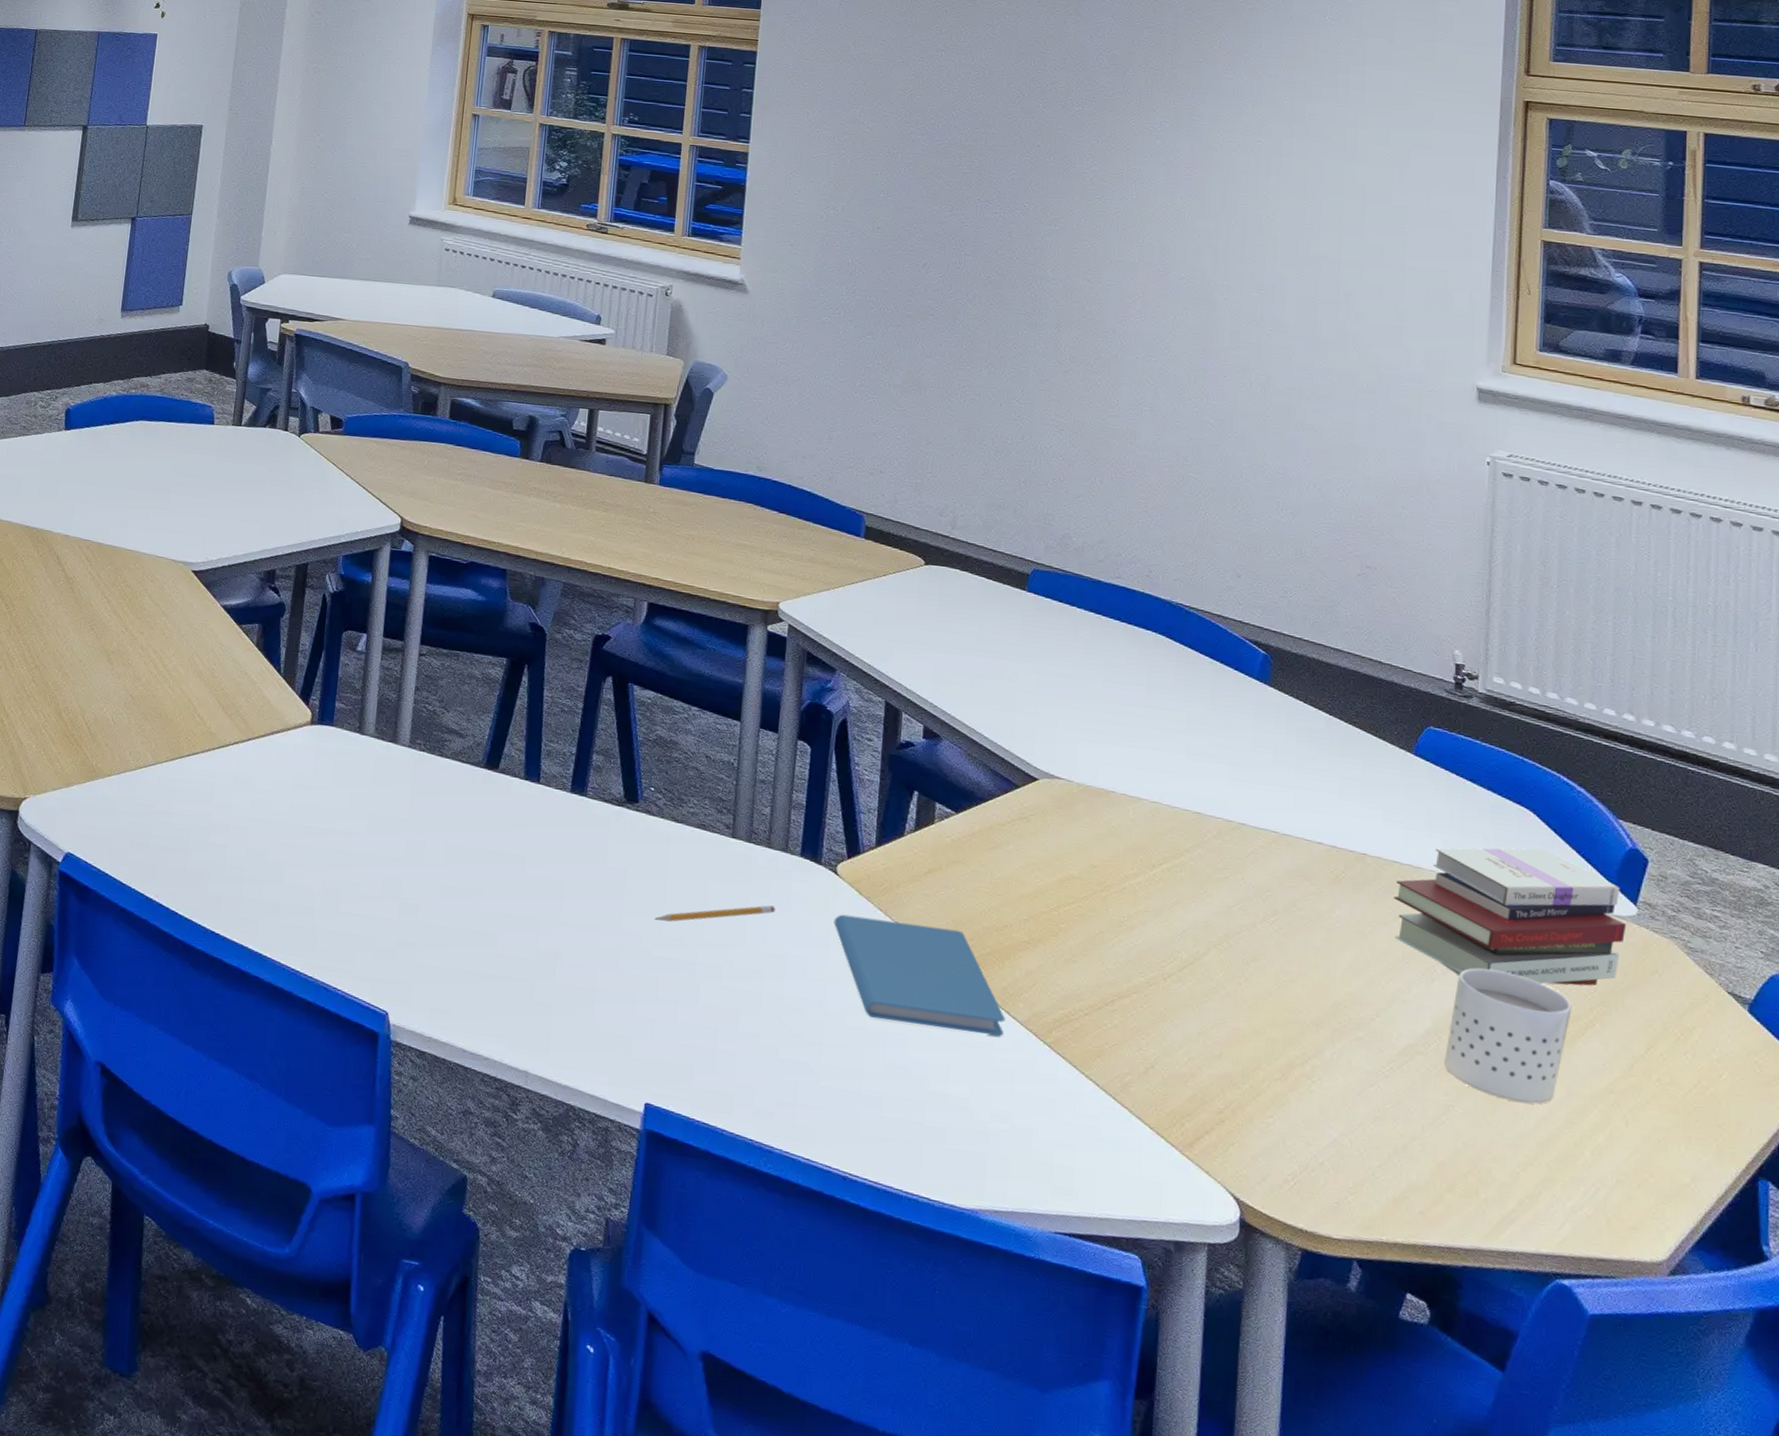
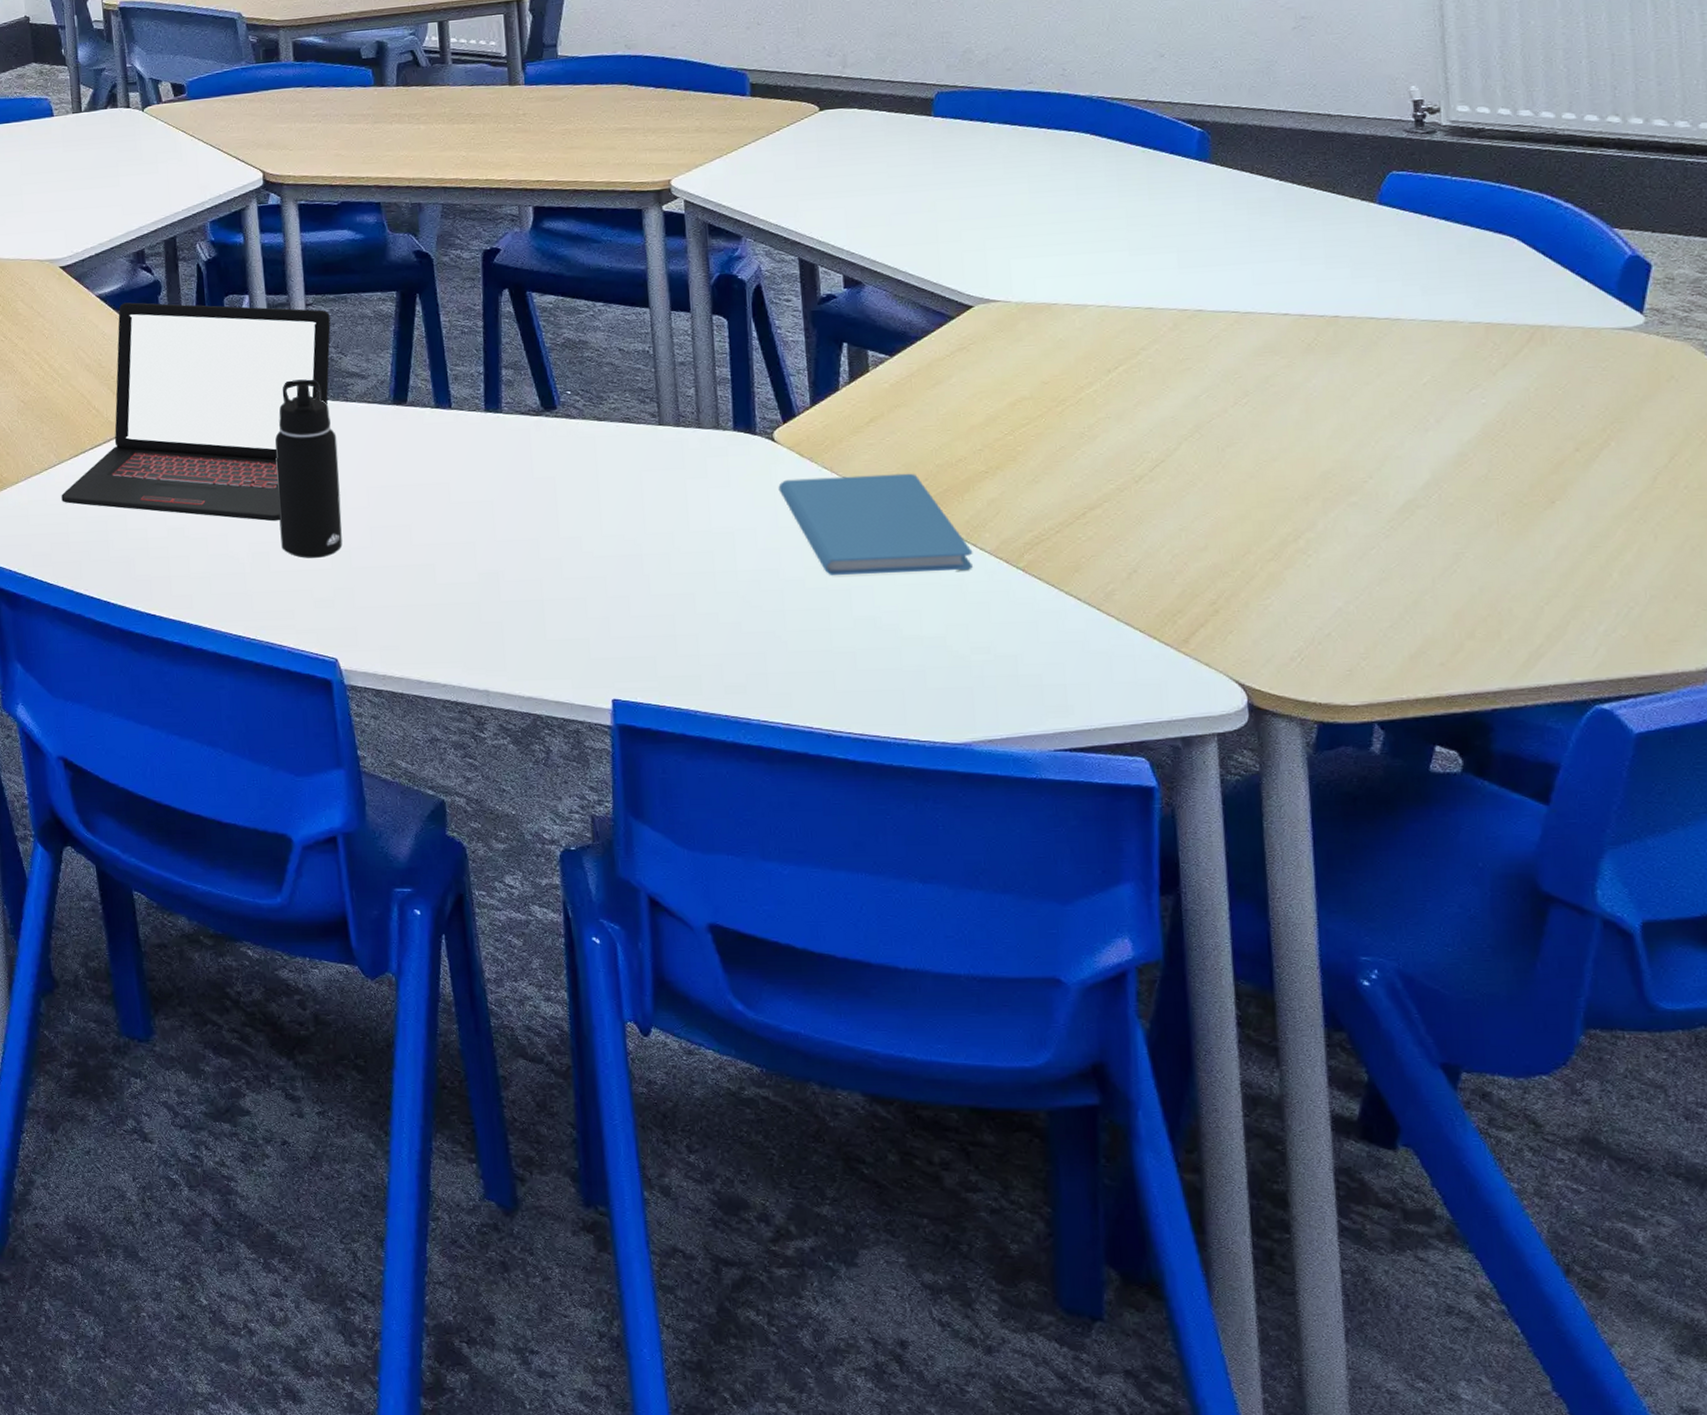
laptop: none [150,618,440,863] -> present [61,302,331,522]
water bottle: none [353,725,426,908] -> present [274,379,343,559]
pencil: present [655,905,775,922] -> none [592,485,716,520]
books: present [1393,848,1627,986] -> none [1372,274,1634,421]
mug: present [1444,968,1572,1104] -> none [1448,407,1583,537]

